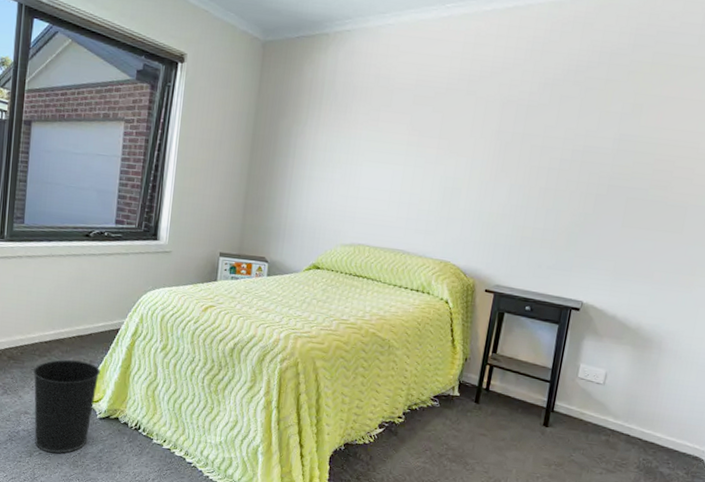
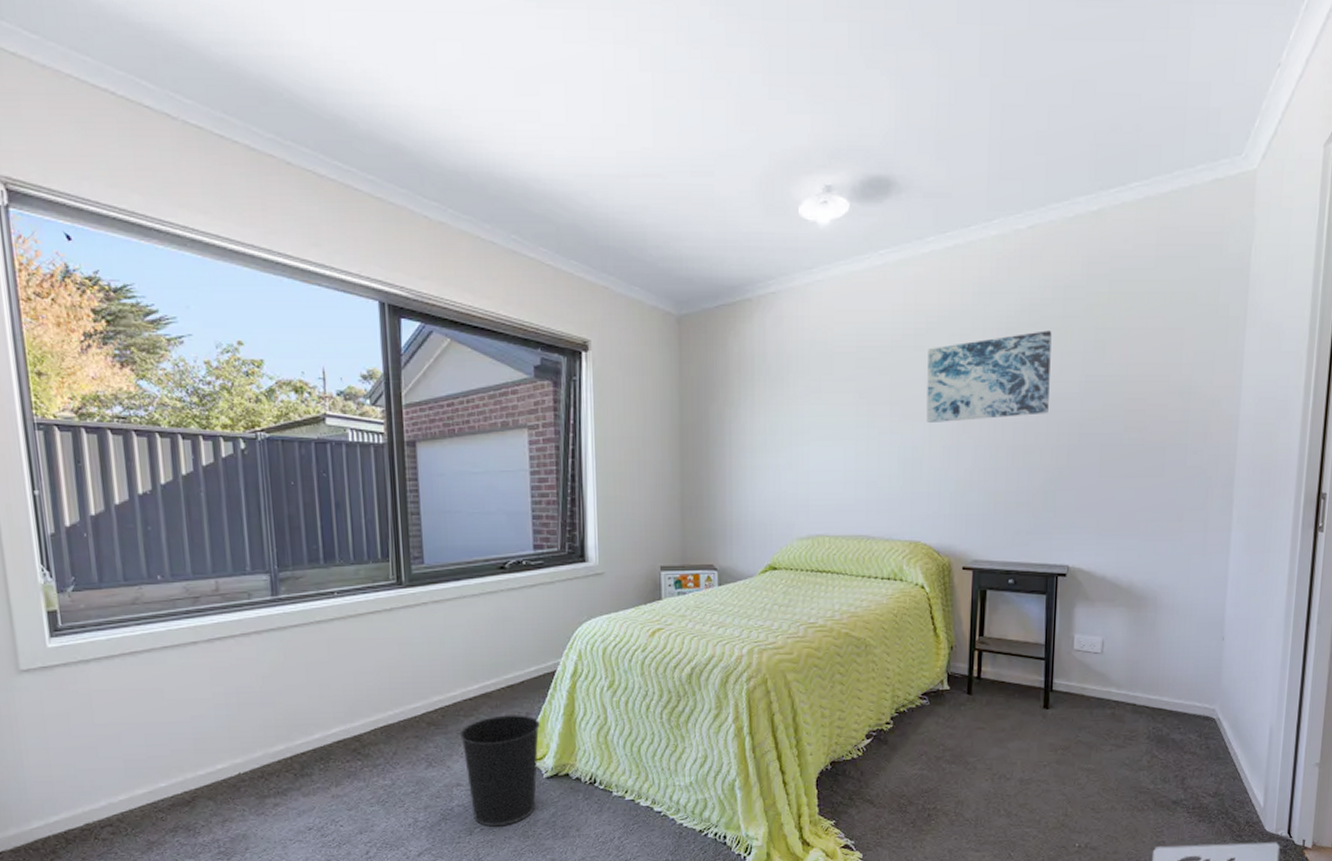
wall art: none [469,90,594,164] -> present [926,330,1052,424]

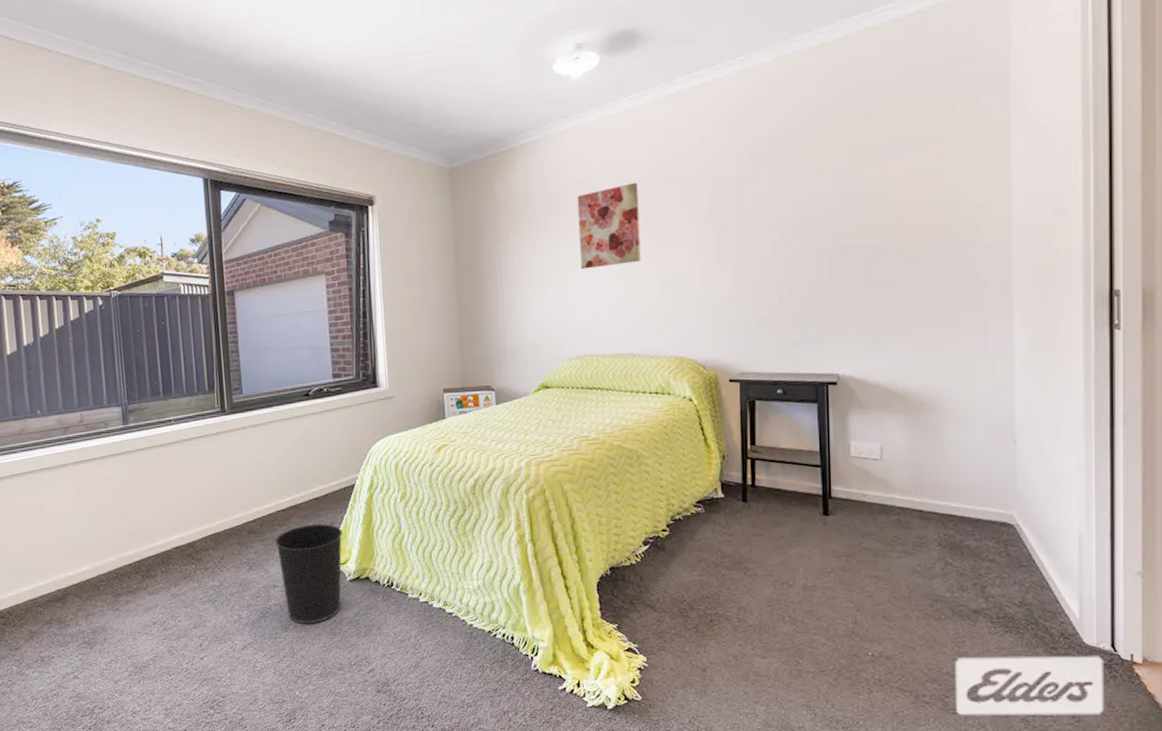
wall art: none [817,349,882,441] -> present [577,182,641,269]
wall art: present [926,330,1052,424] -> none [682,152,806,247]

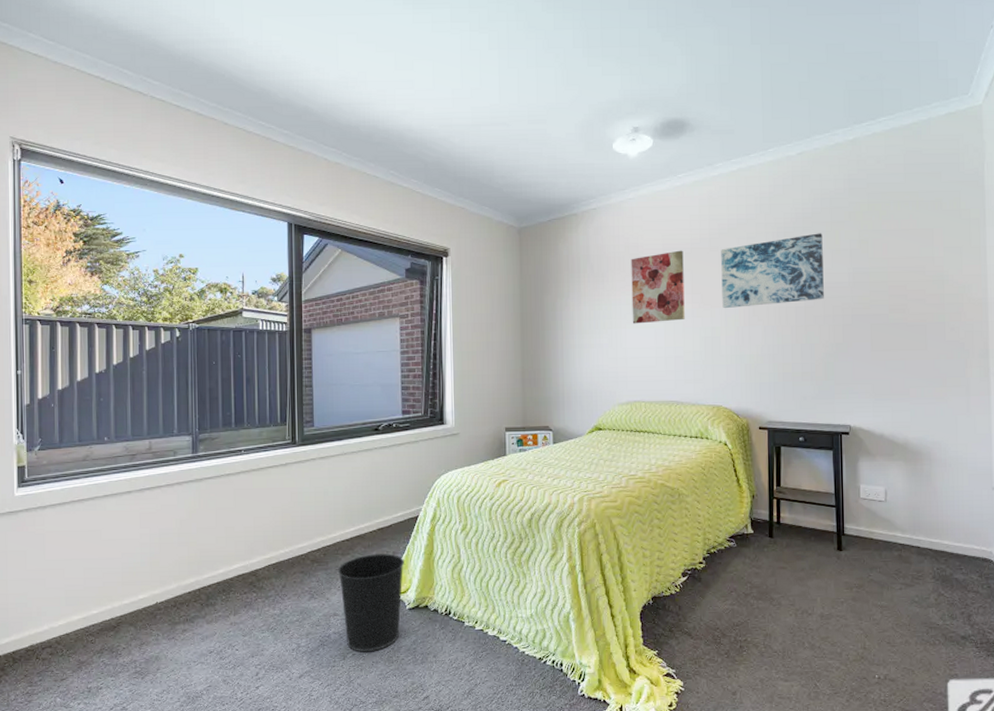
wall art: none [682,152,806,247] -> present [721,233,824,309]

